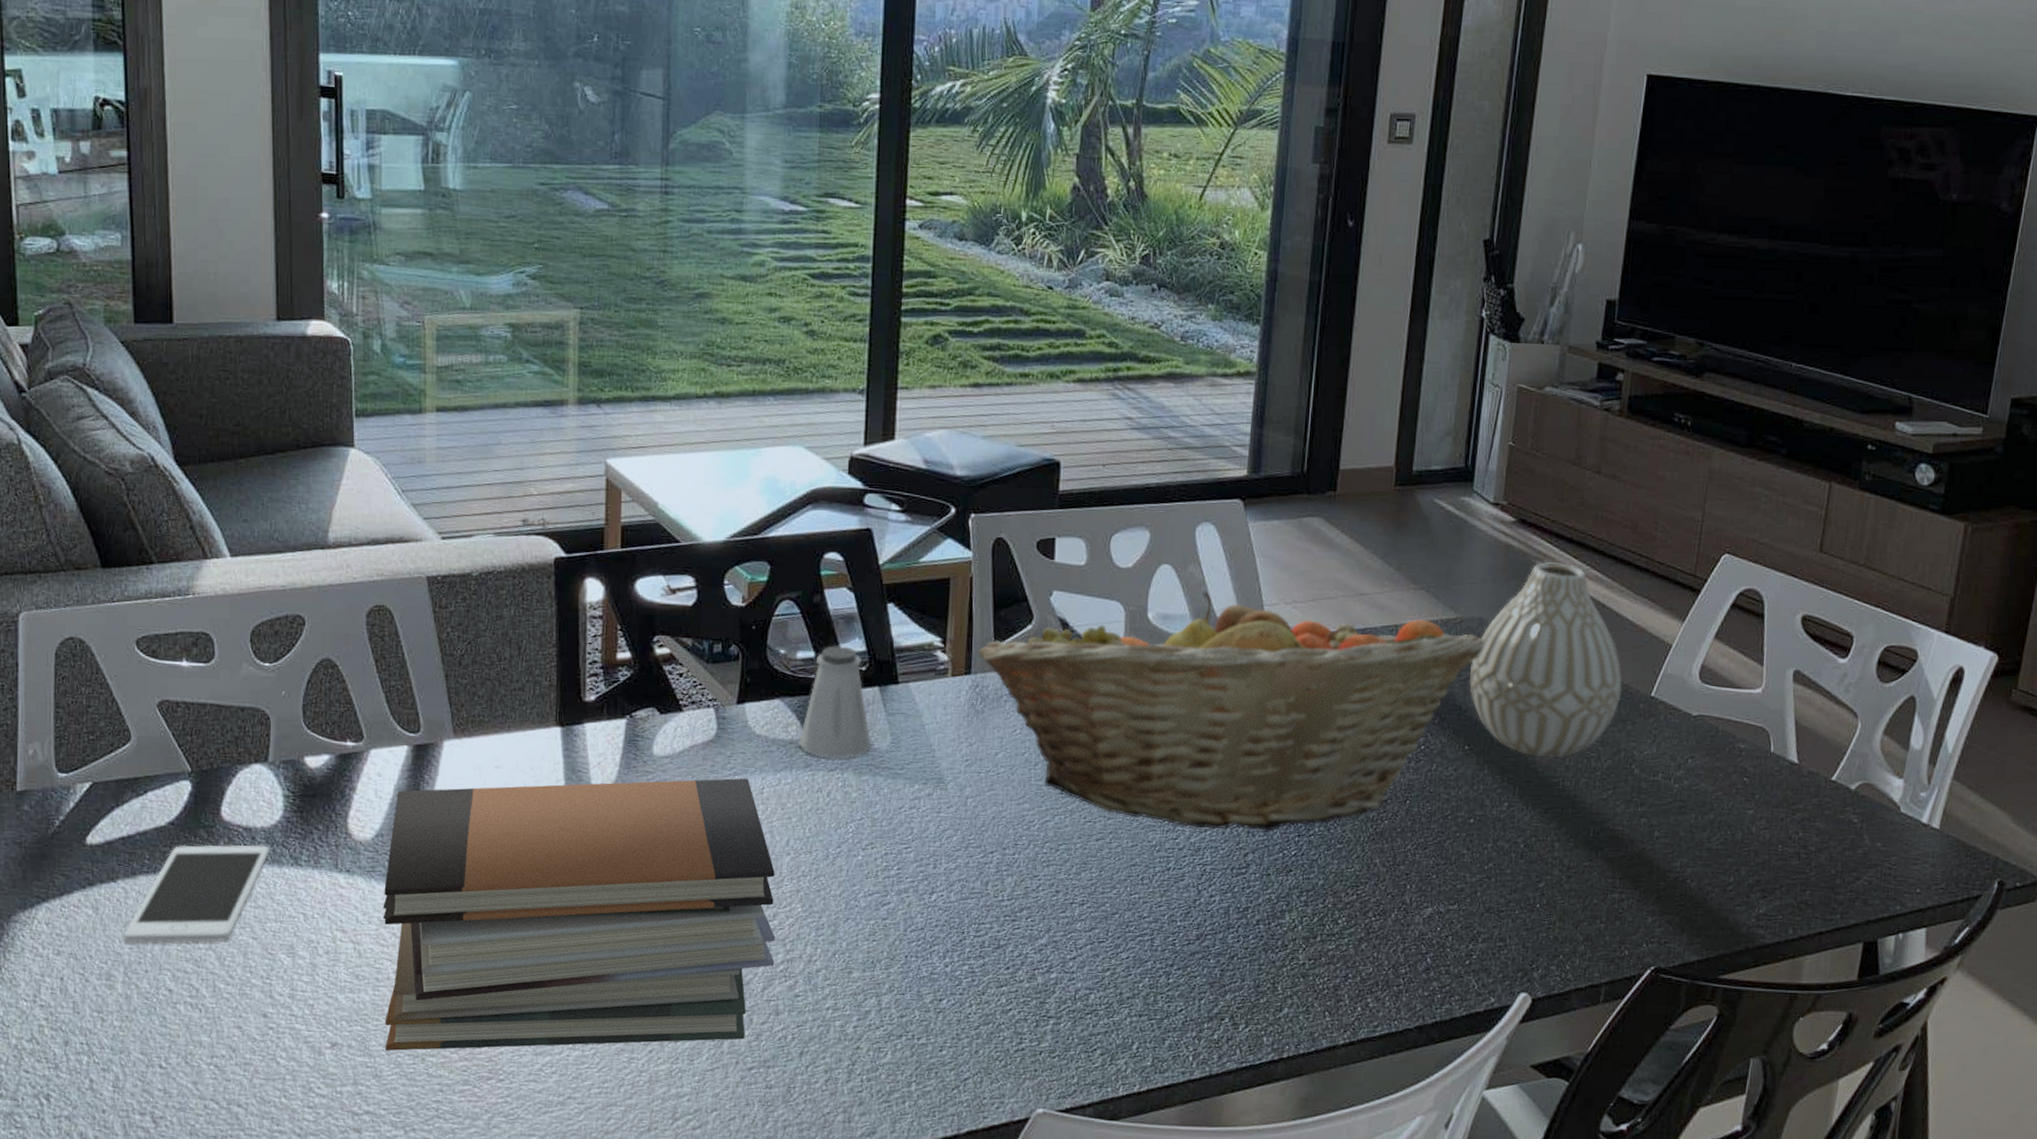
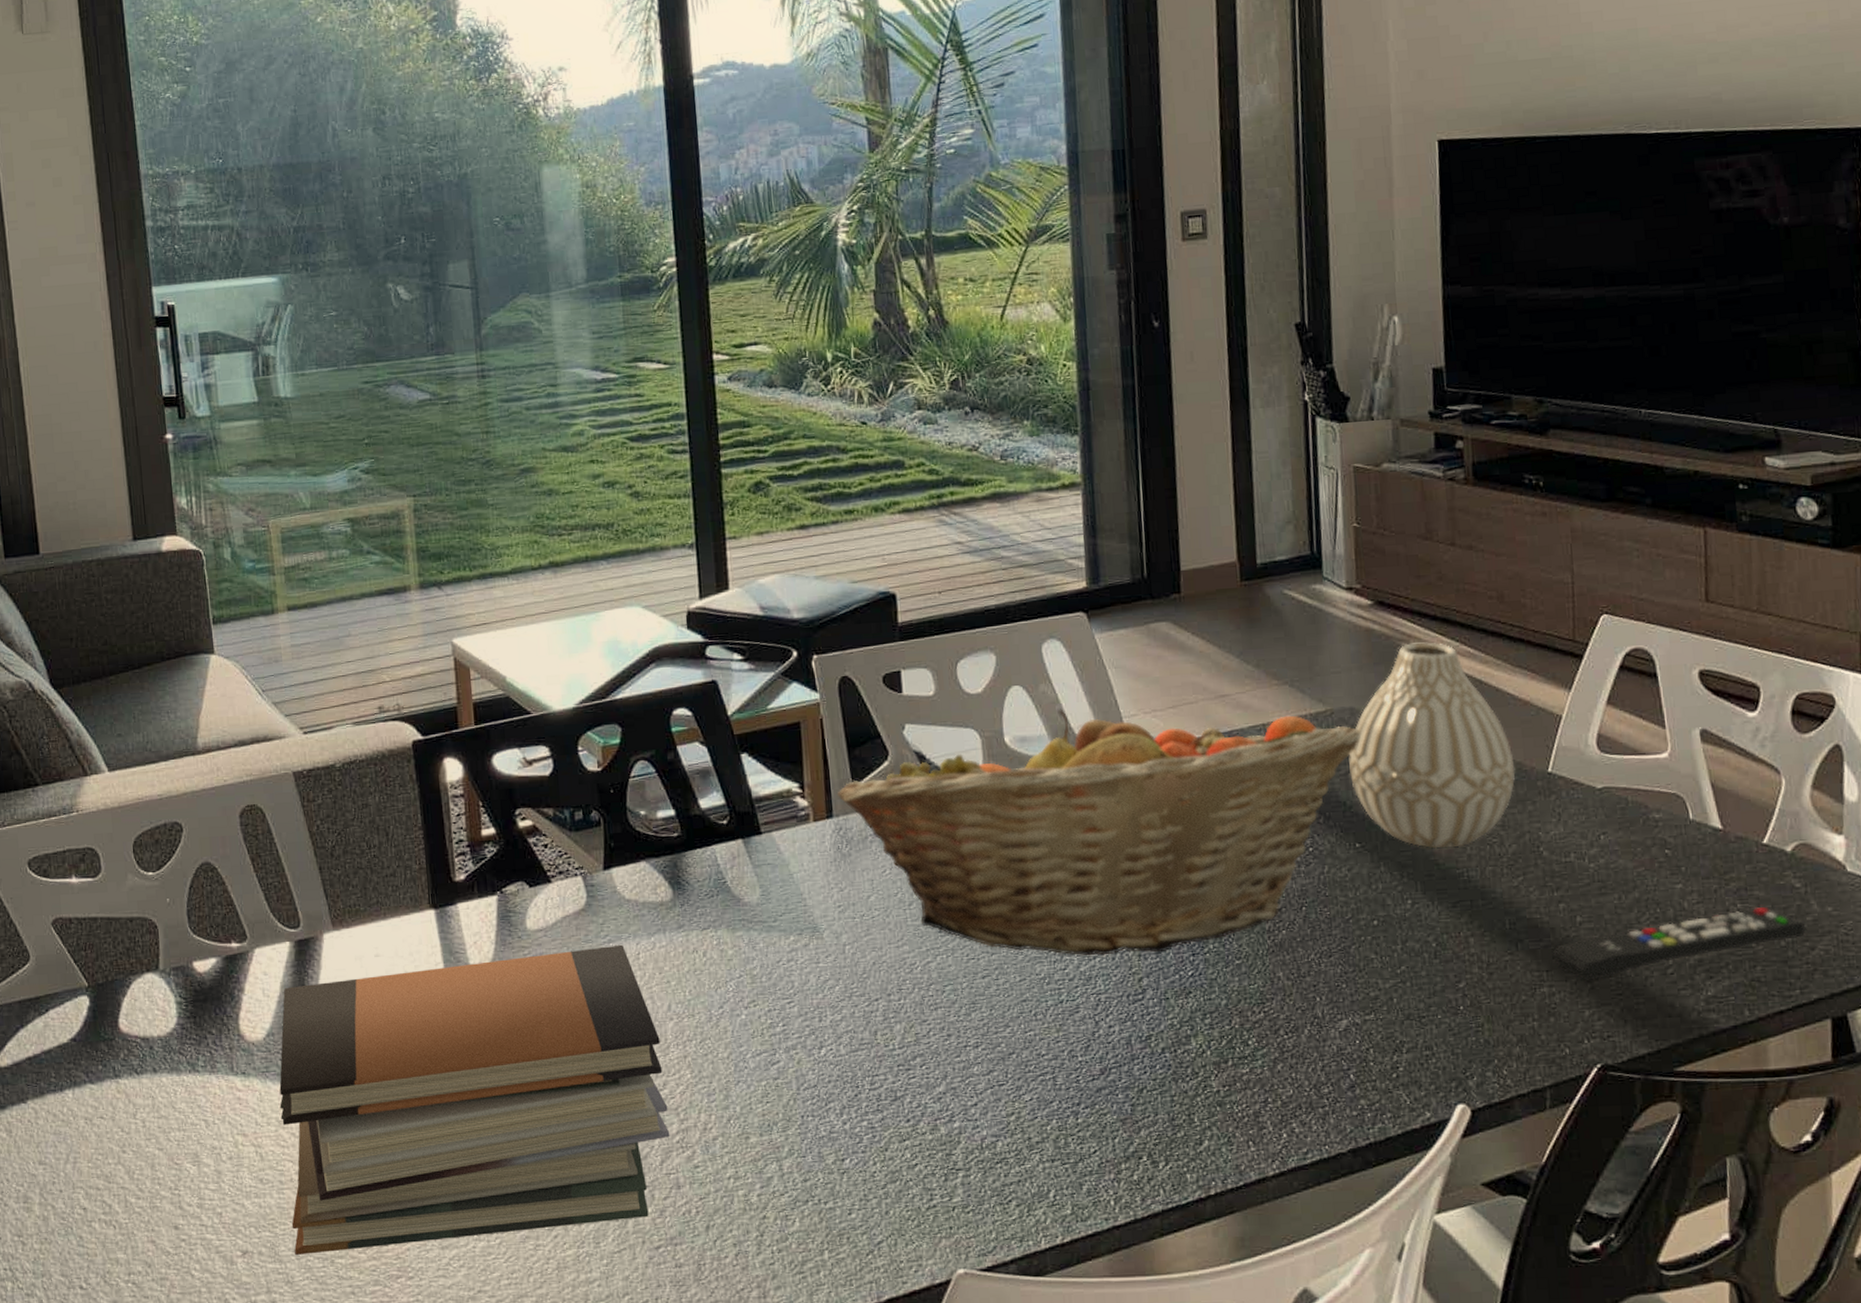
cell phone: present [124,844,271,943] -> none [37,1054,169,1163]
saltshaker: present [799,645,871,759] -> none [669,800,741,917]
remote control: none [1627,837,1856,893] -> present [1552,907,1806,983]

